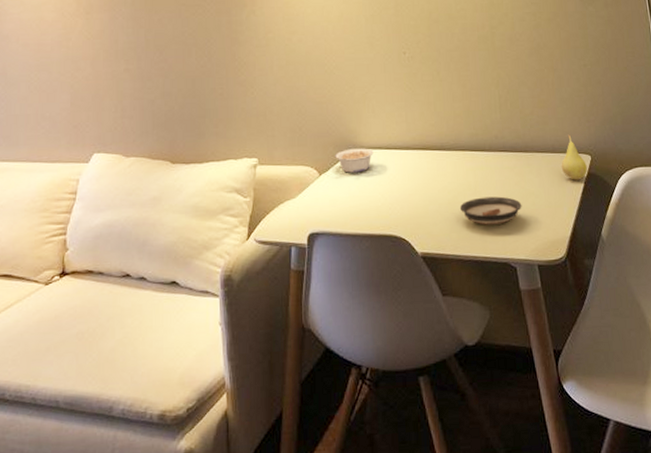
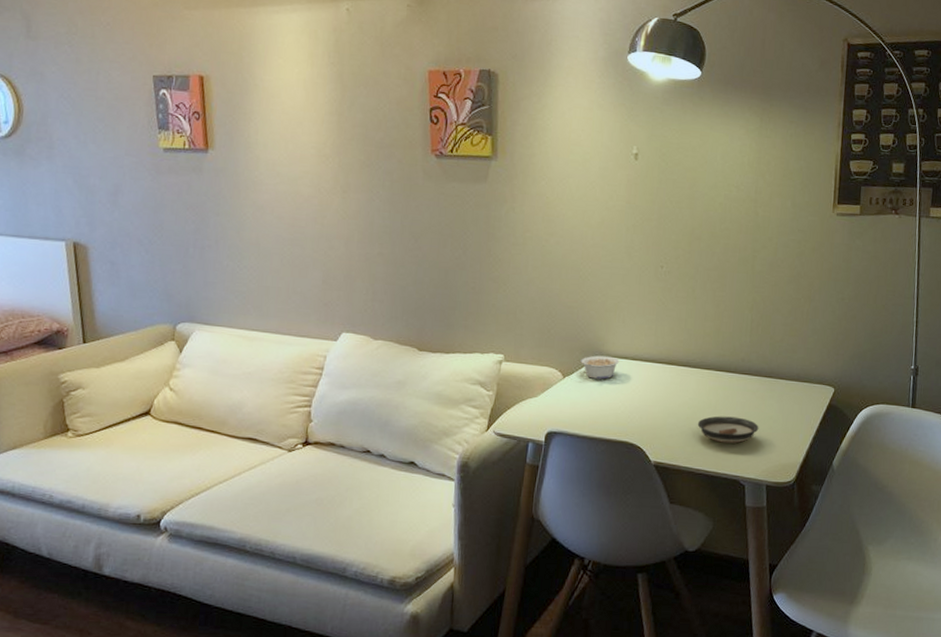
fruit: present [561,134,587,180] -> none [803,365,829,410]

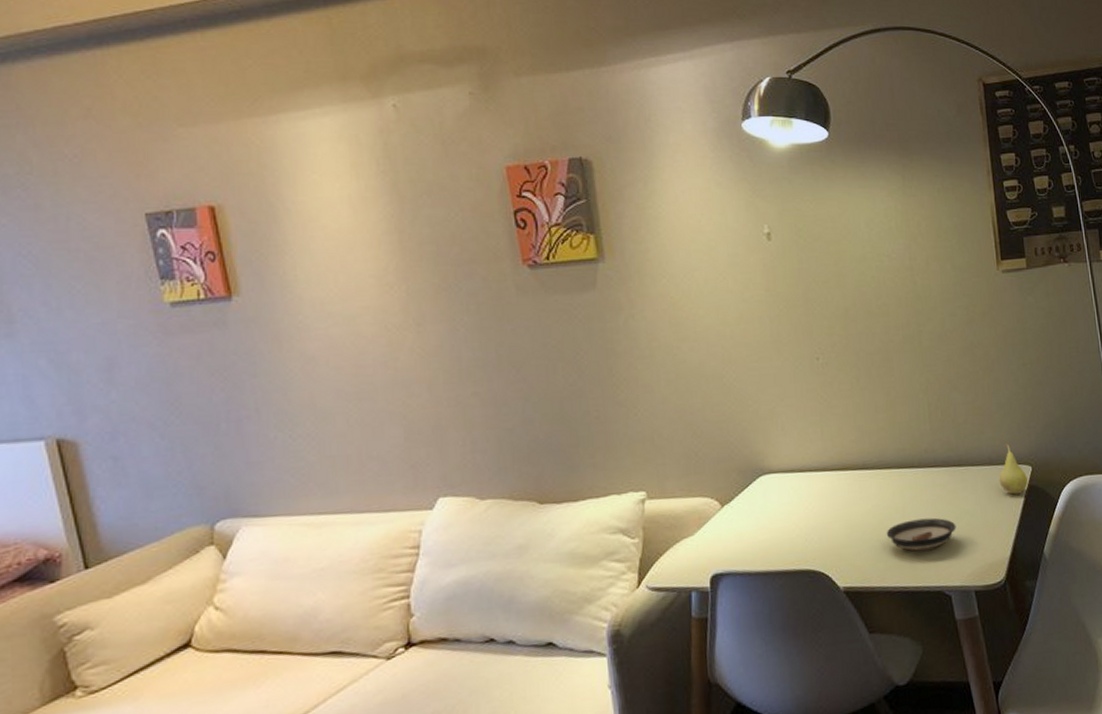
legume: present [581,355,619,380] -> none [739,472,785,502]
fruit: none [803,365,829,410] -> present [999,443,1028,495]

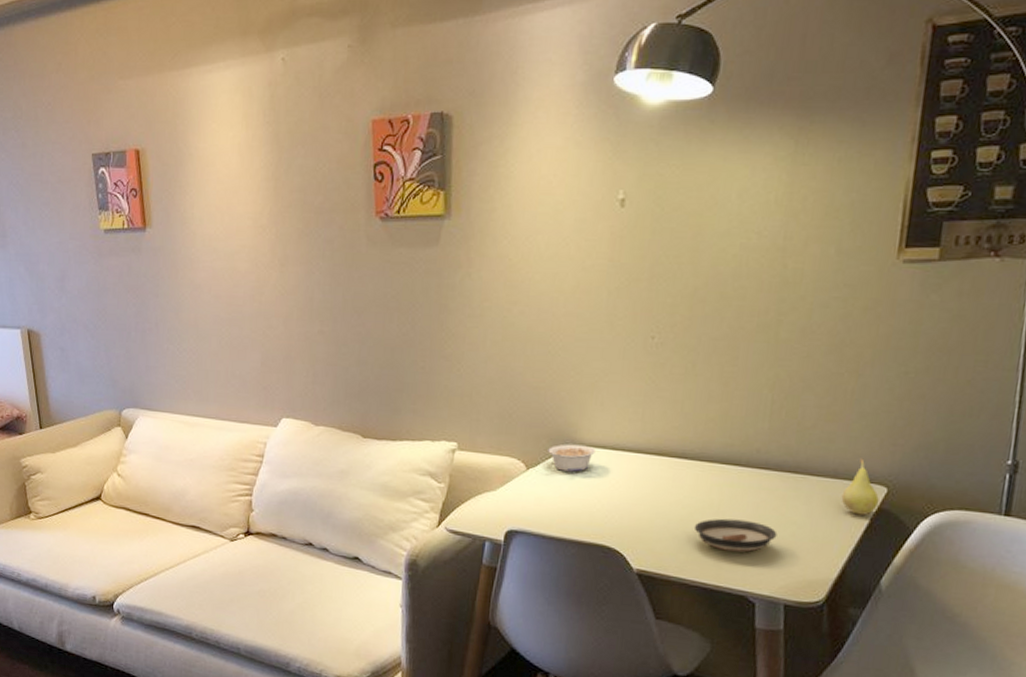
legume: none [739,472,785,502] -> present [548,444,596,472]

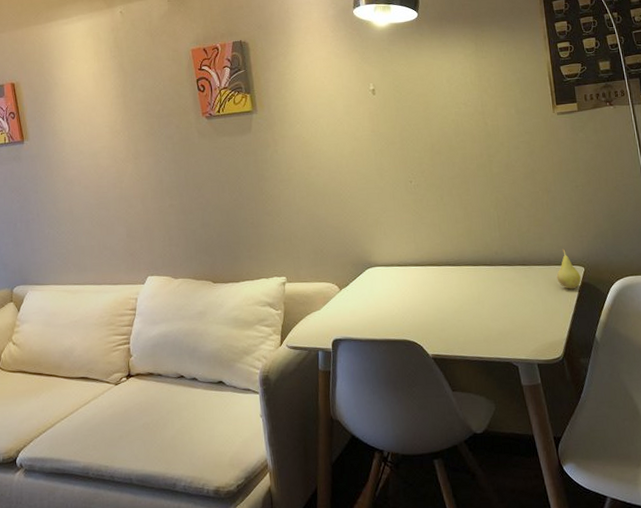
legume: present [548,444,596,472] -> none [353,265,387,288]
saucer: present [693,518,778,553] -> none [465,304,522,330]

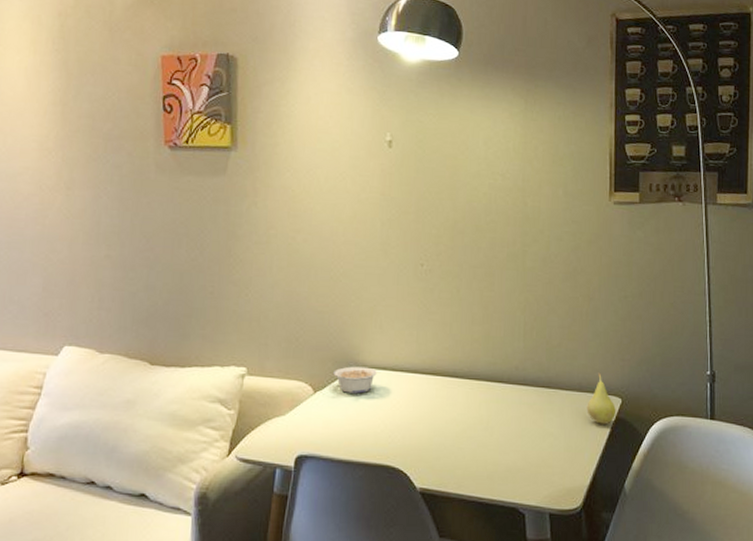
legume: none [353,265,387,288] -> present [333,366,377,394]

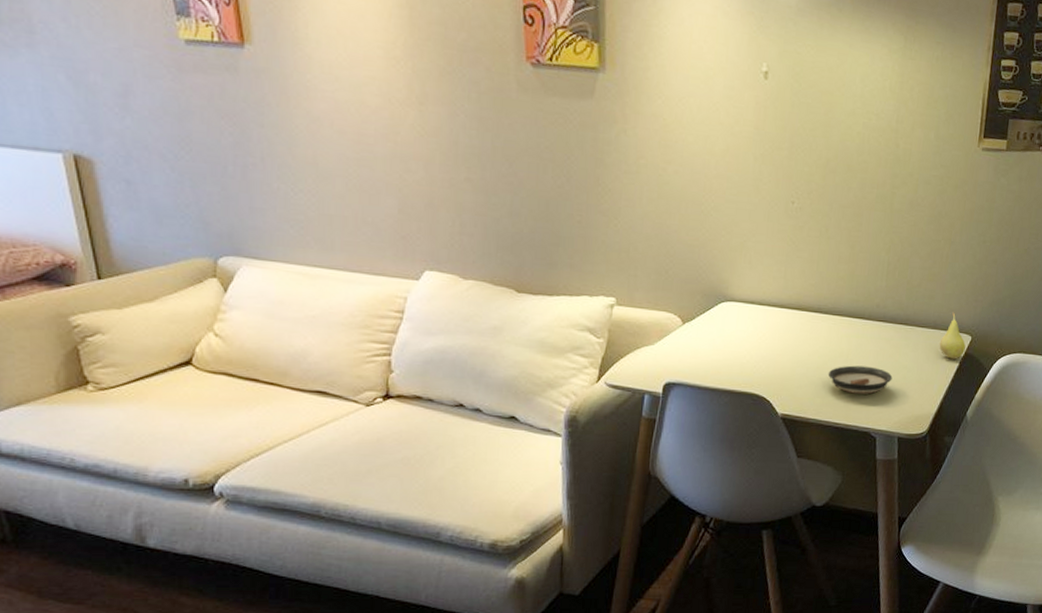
legume: present [333,366,377,394] -> none [702,299,745,326]
saucer: none [467,433,538,465] -> present [828,365,893,395]

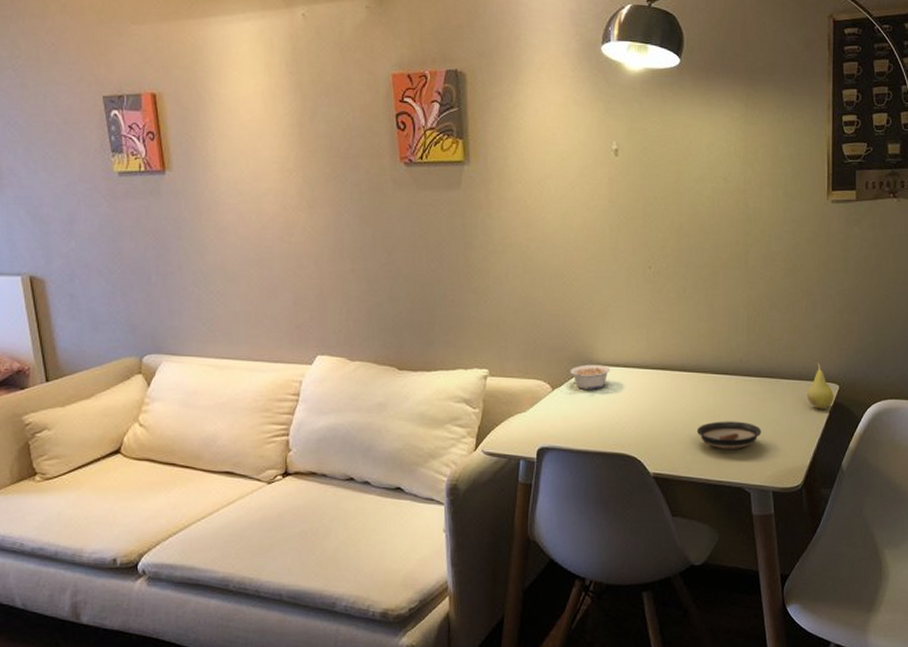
legume: none [702,299,745,326] -> present [570,364,610,389]

